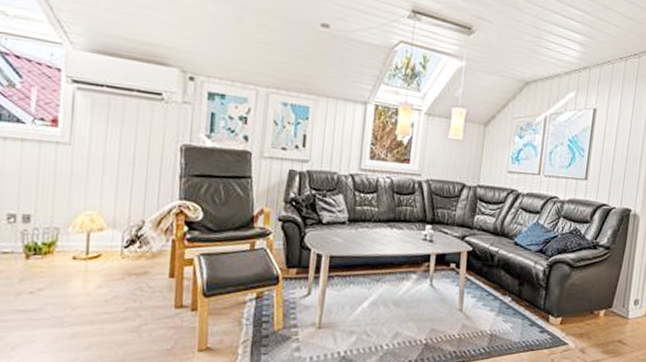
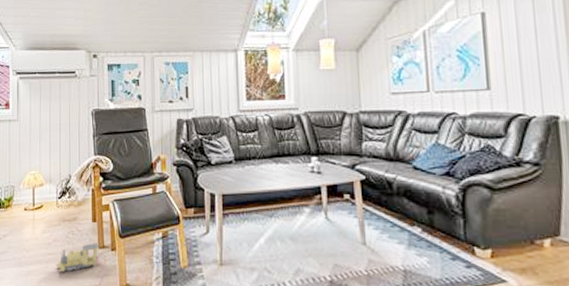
toy train: none [111,301,175,335] -> present [54,243,100,272]

